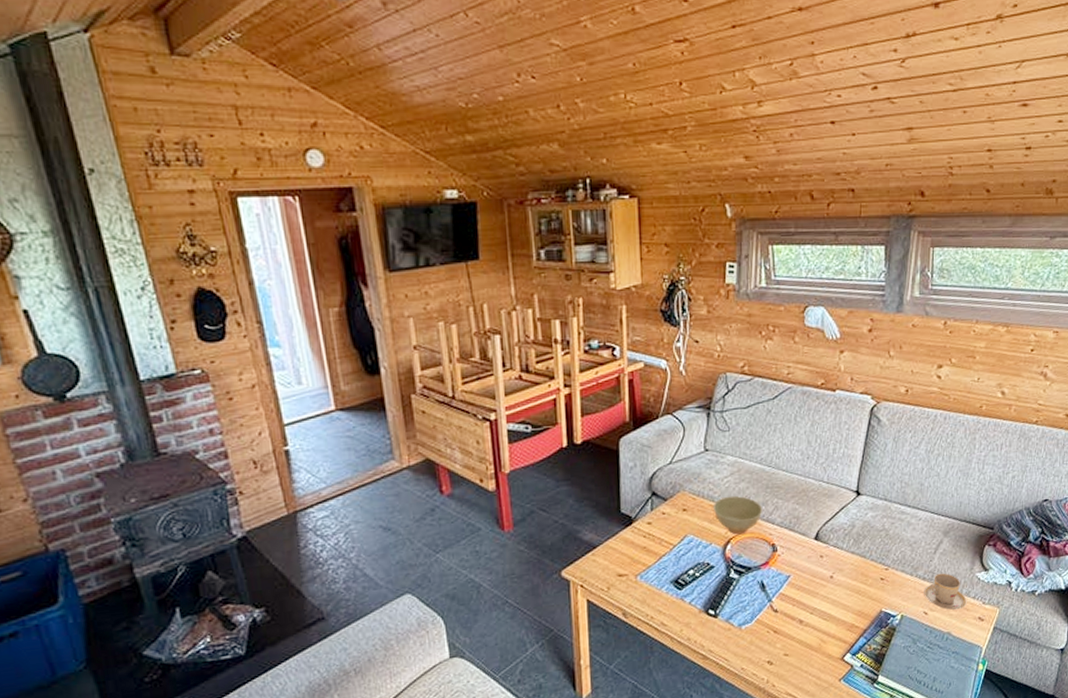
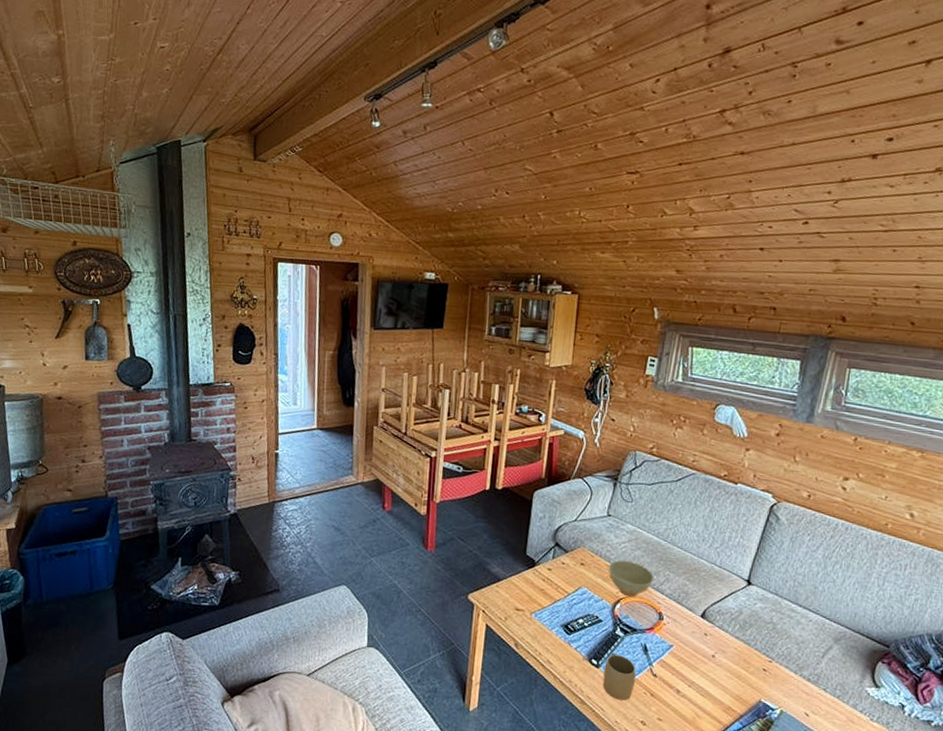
mug: none [723,598,756,646] -> present [602,653,636,701]
teacup: present [924,573,967,610] -> none [807,678,853,719]

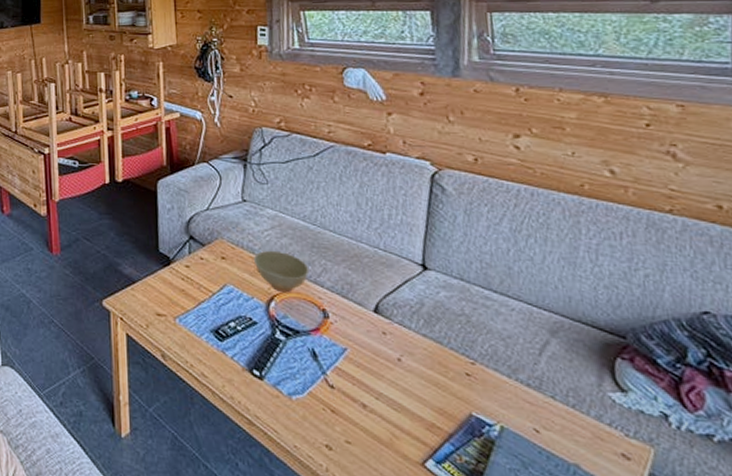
mug: present [602,653,636,701] -> none [269,361,310,420]

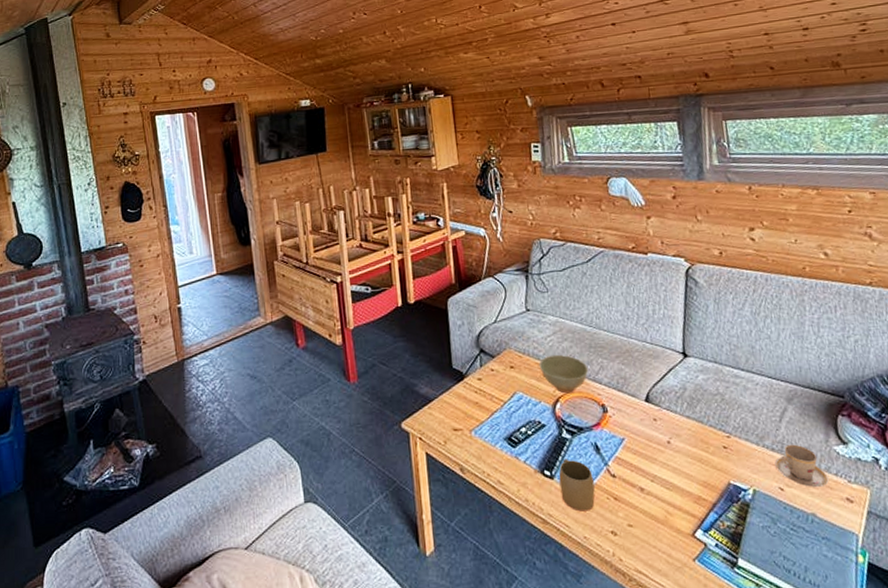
mug: none [269,361,310,420] -> present [558,459,596,512]
teacup: none [530,382,600,436] -> present [774,444,829,487]

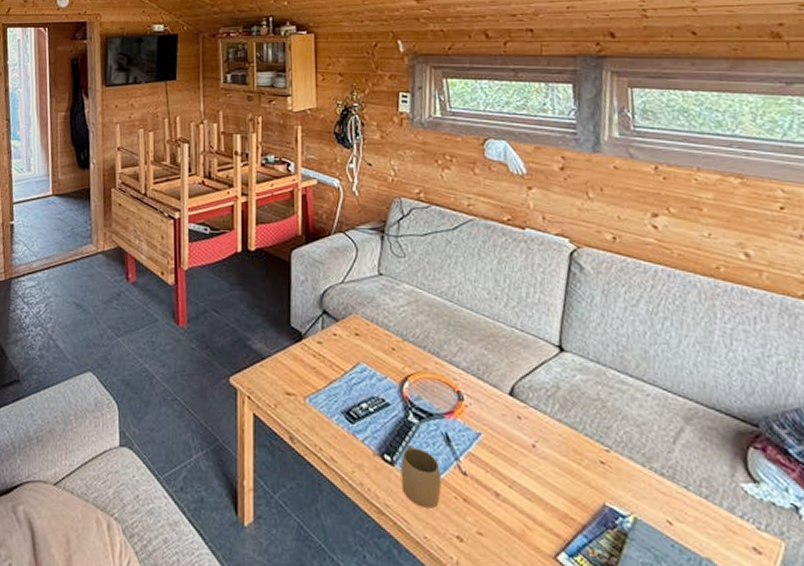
bowl: present [538,354,589,394] -> none [388,327,445,373]
teacup: present [774,444,829,487] -> none [663,471,732,529]

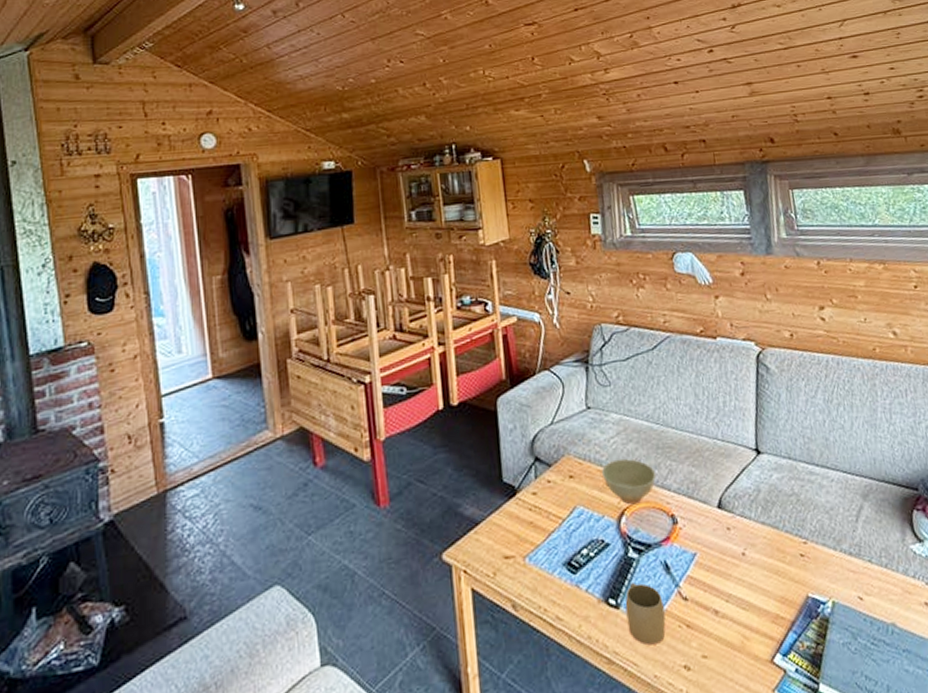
bowl: none [388,327,445,373] -> present [601,458,657,505]

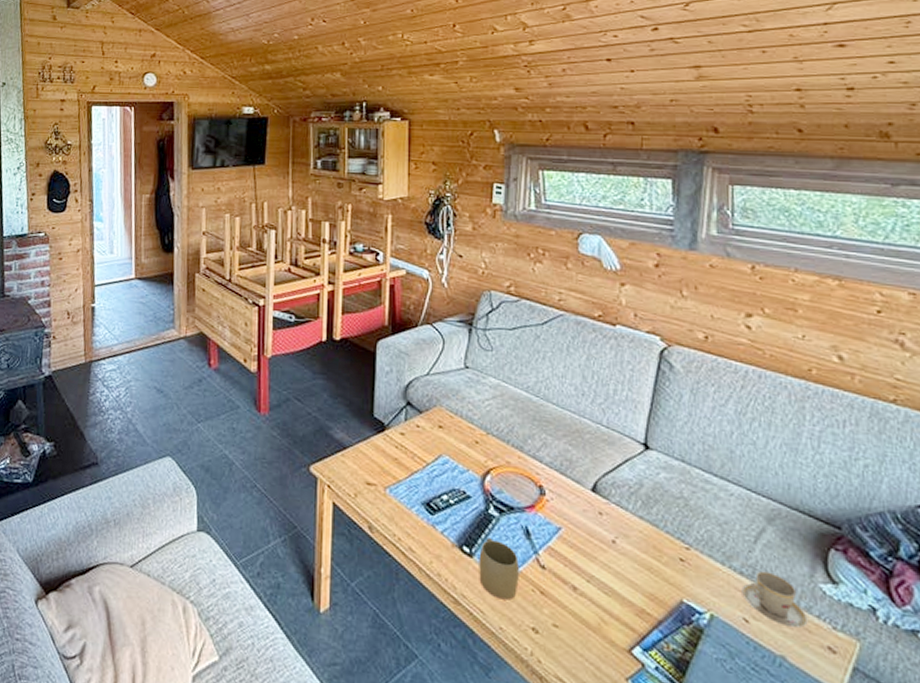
bowl: present [601,458,657,505] -> none [471,420,529,467]
teacup: none [853,545,907,594] -> present [742,570,808,628]

